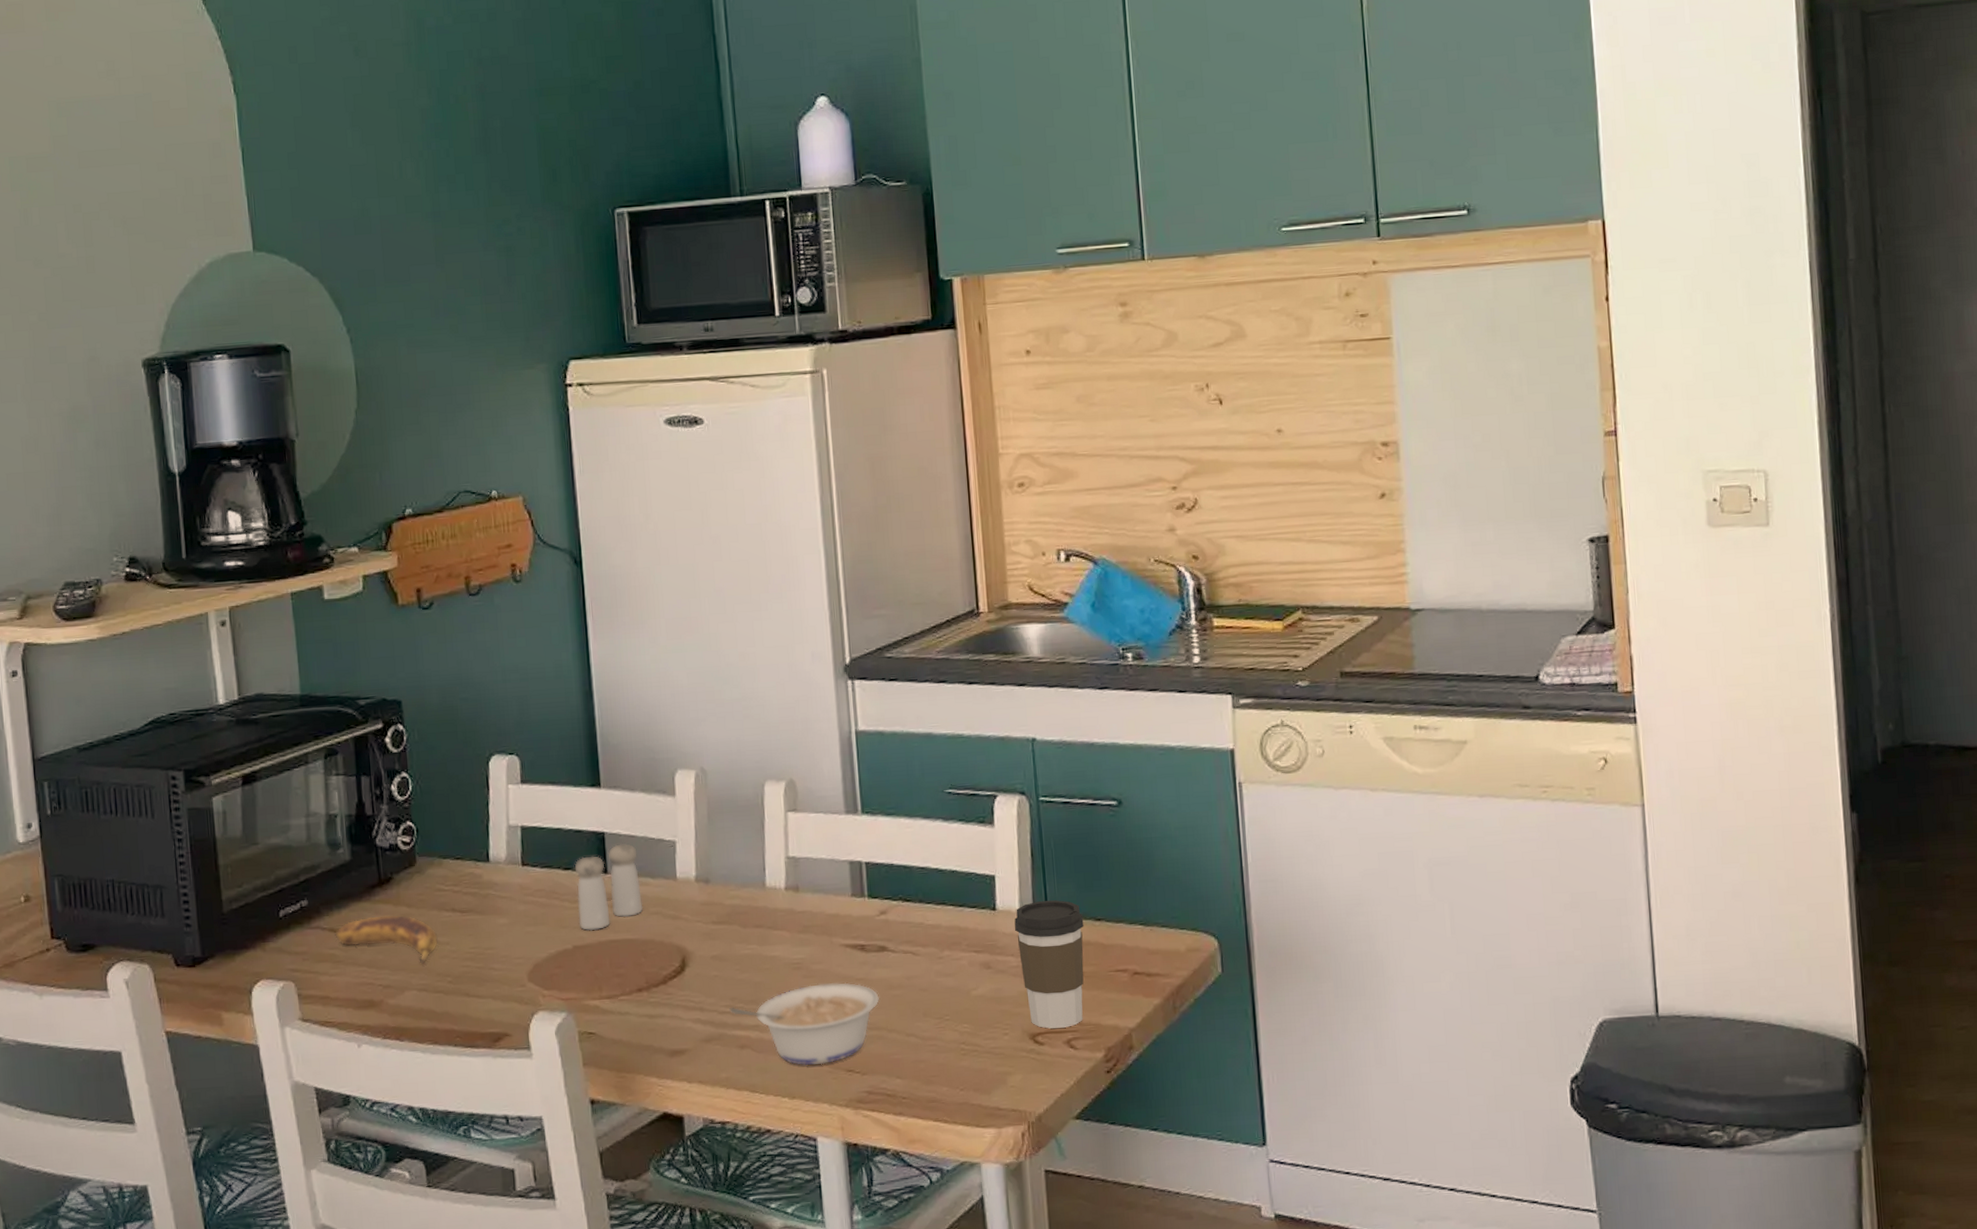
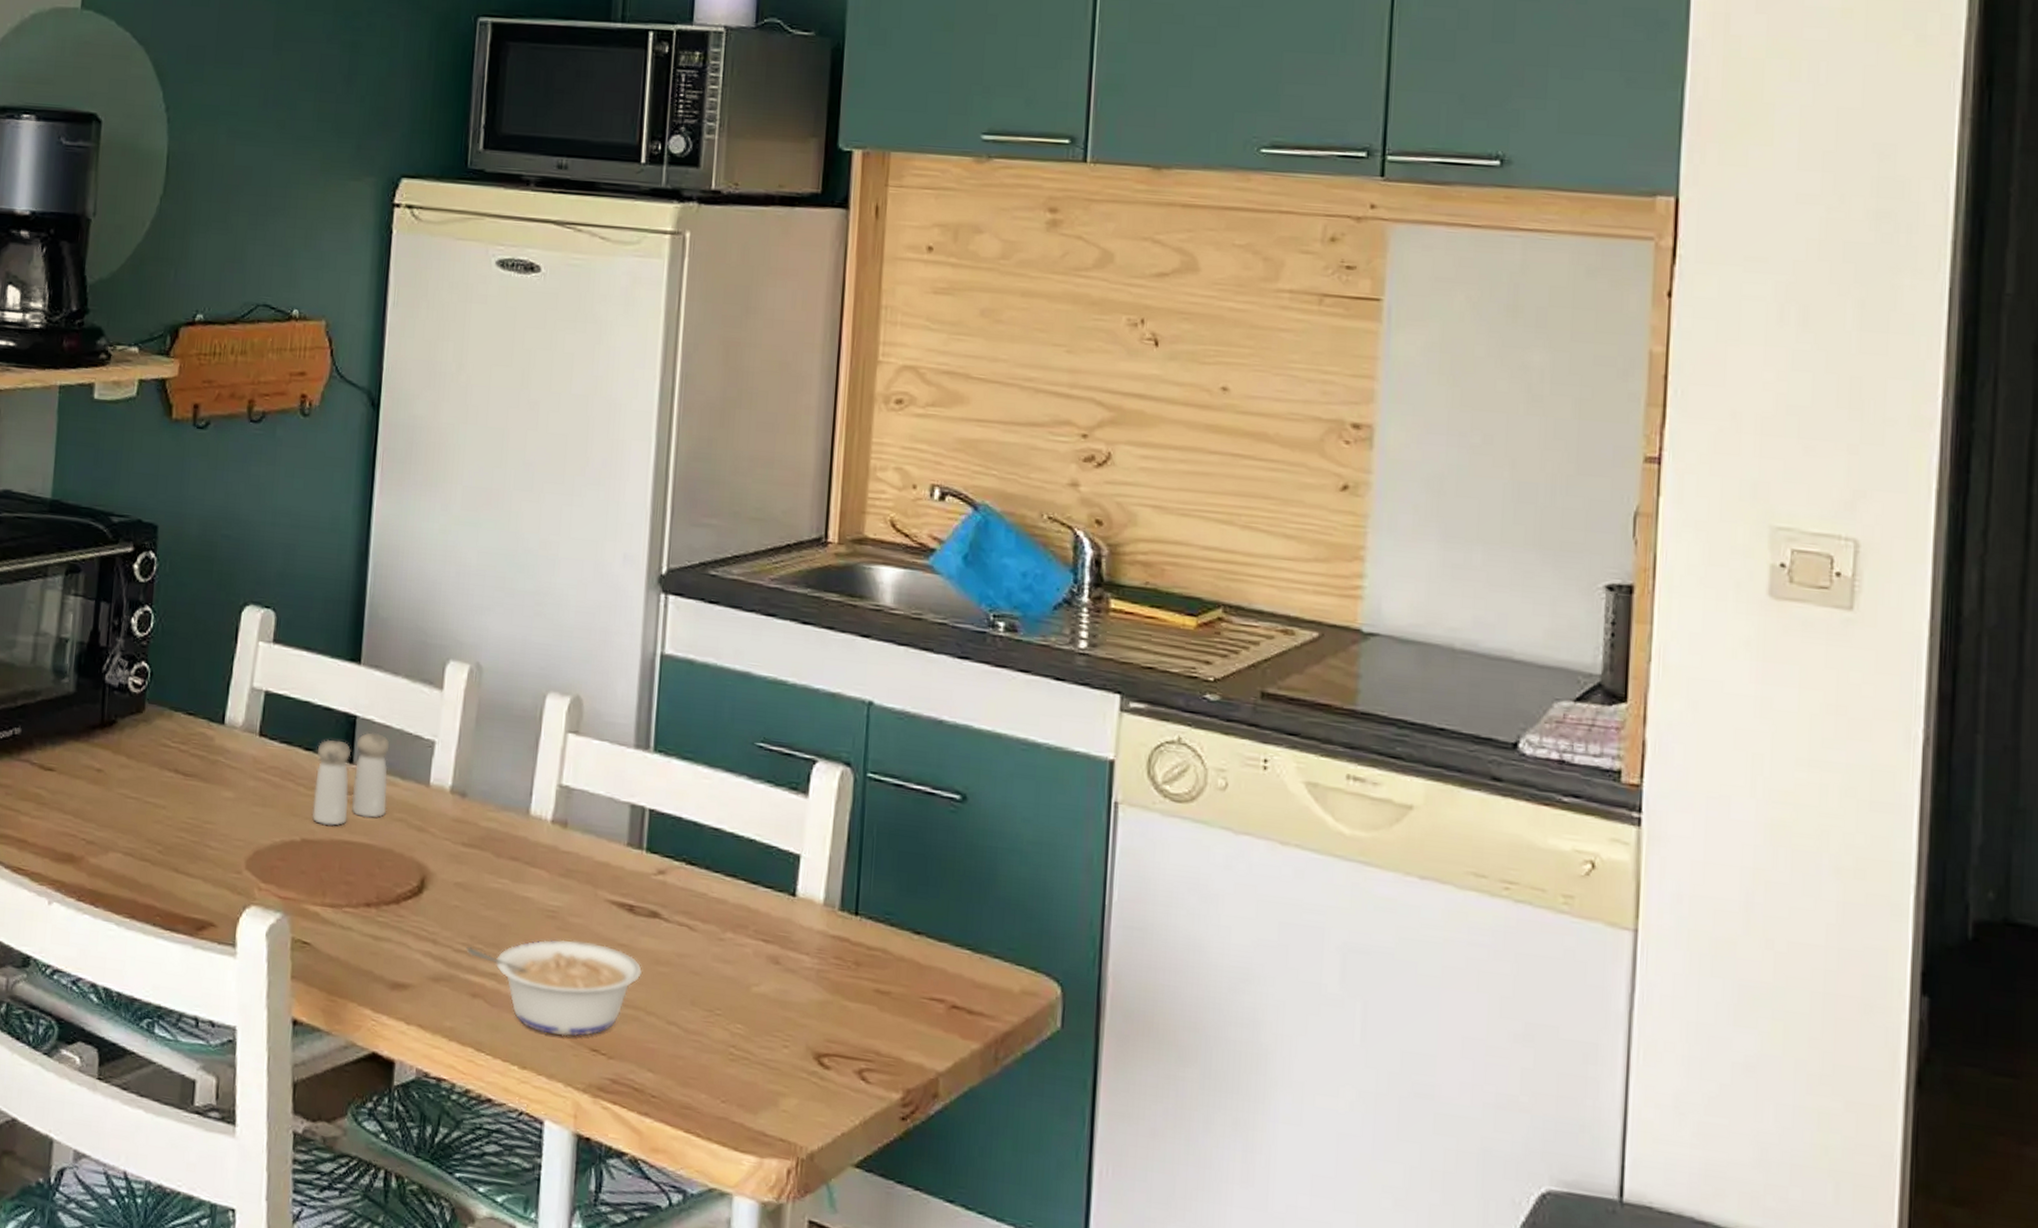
banana: present [335,915,438,964] -> none [44,760,155,825]
coffee cup: present [1014,900,1084,1029] -> none [814,896,900,1055]

